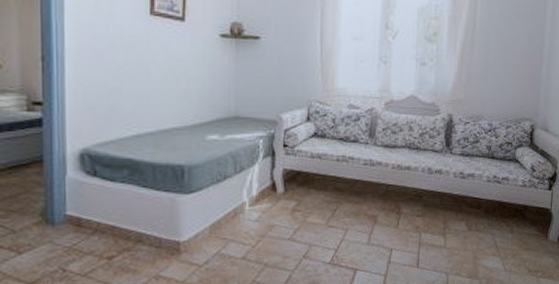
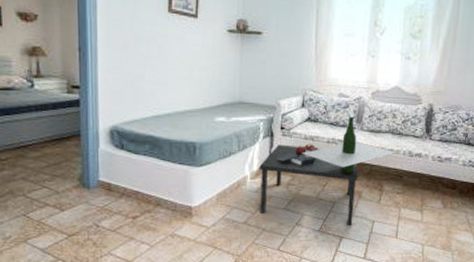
coffee table: none [259,127,413,255] -> present [259,113,395,225]

